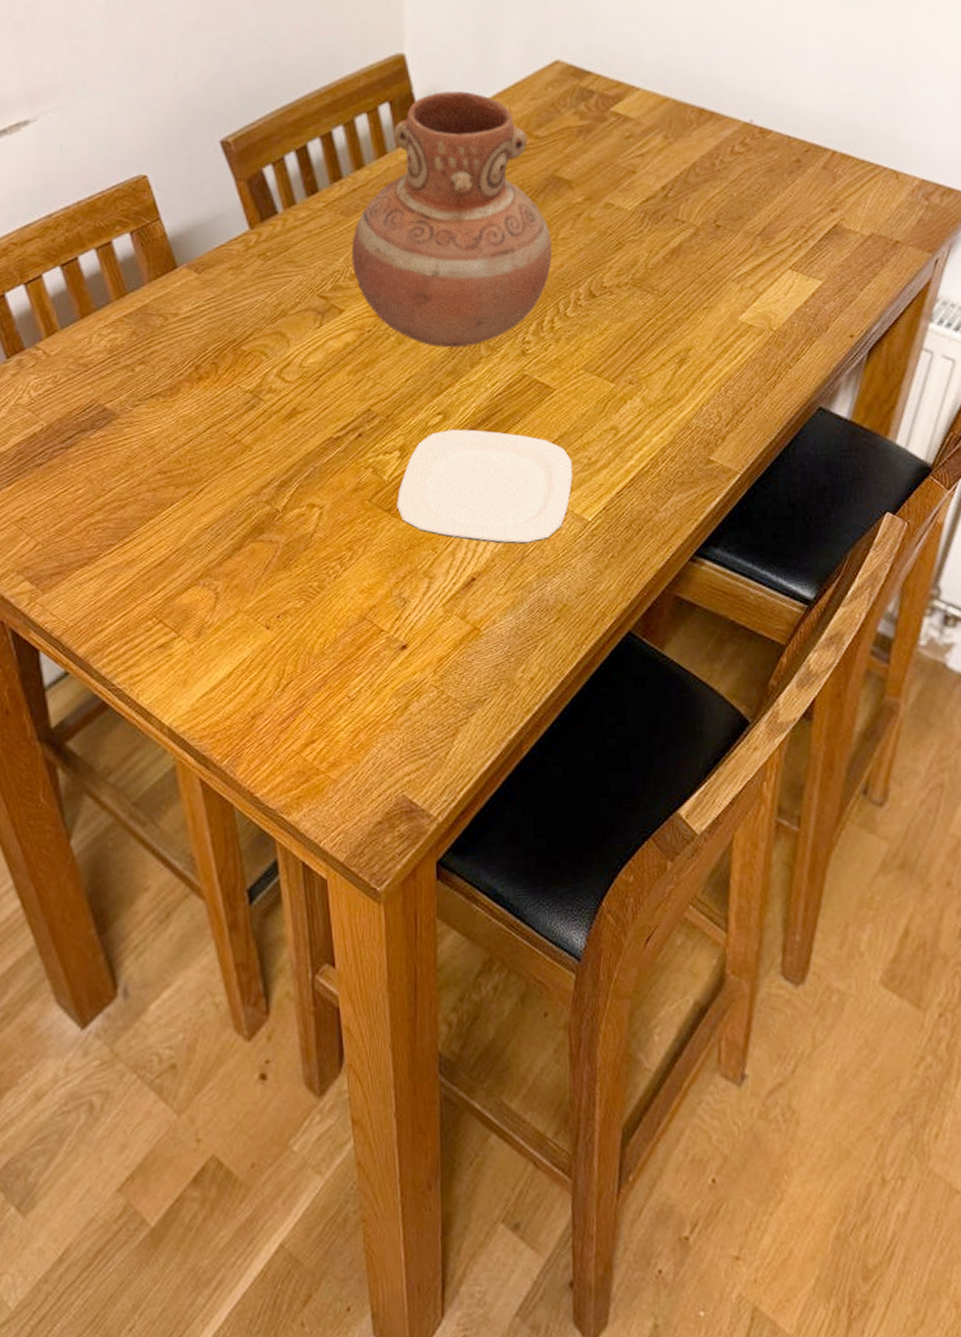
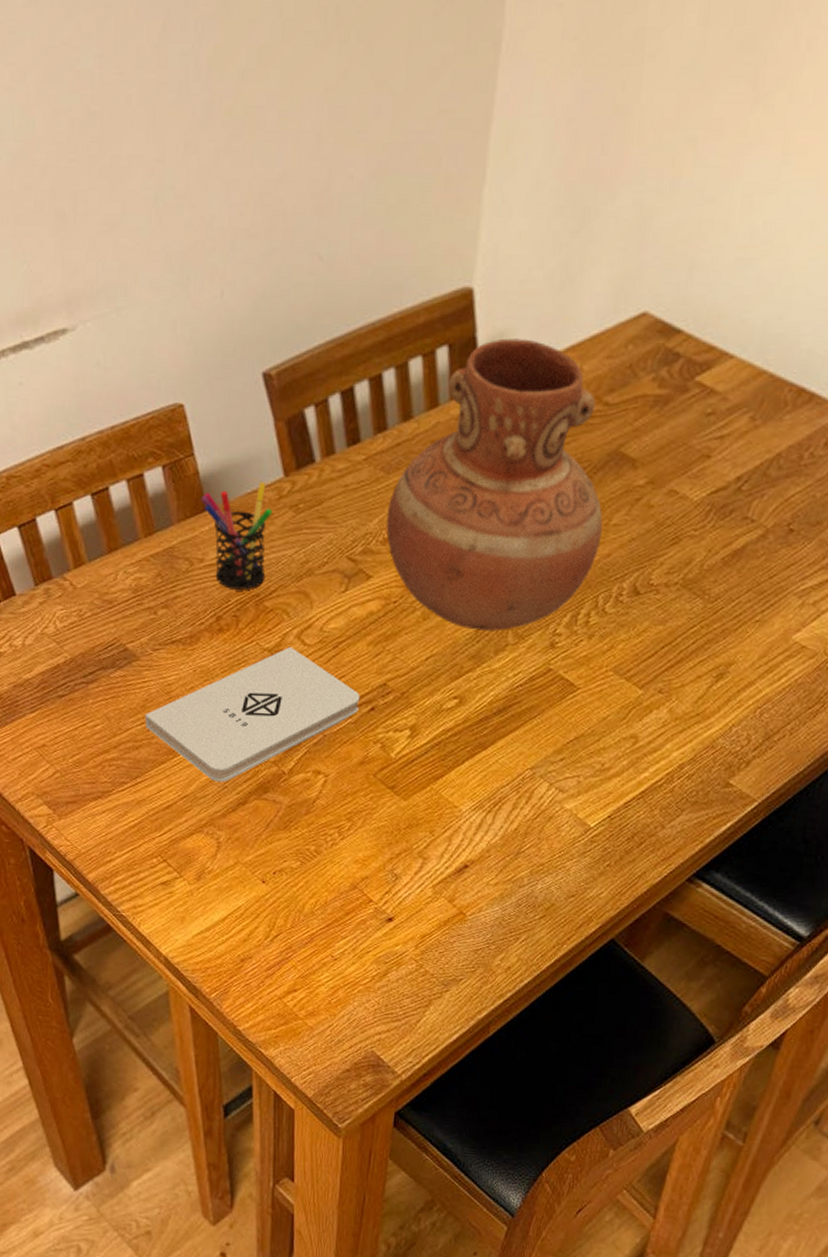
notepad: none [129,385,347,531] -> present [145,646,360,783]
pen holder: none [170,236,242,338] -> present [201,482,273,590]
plate: present [397,429,573,545] -> none [400,715,585,841]

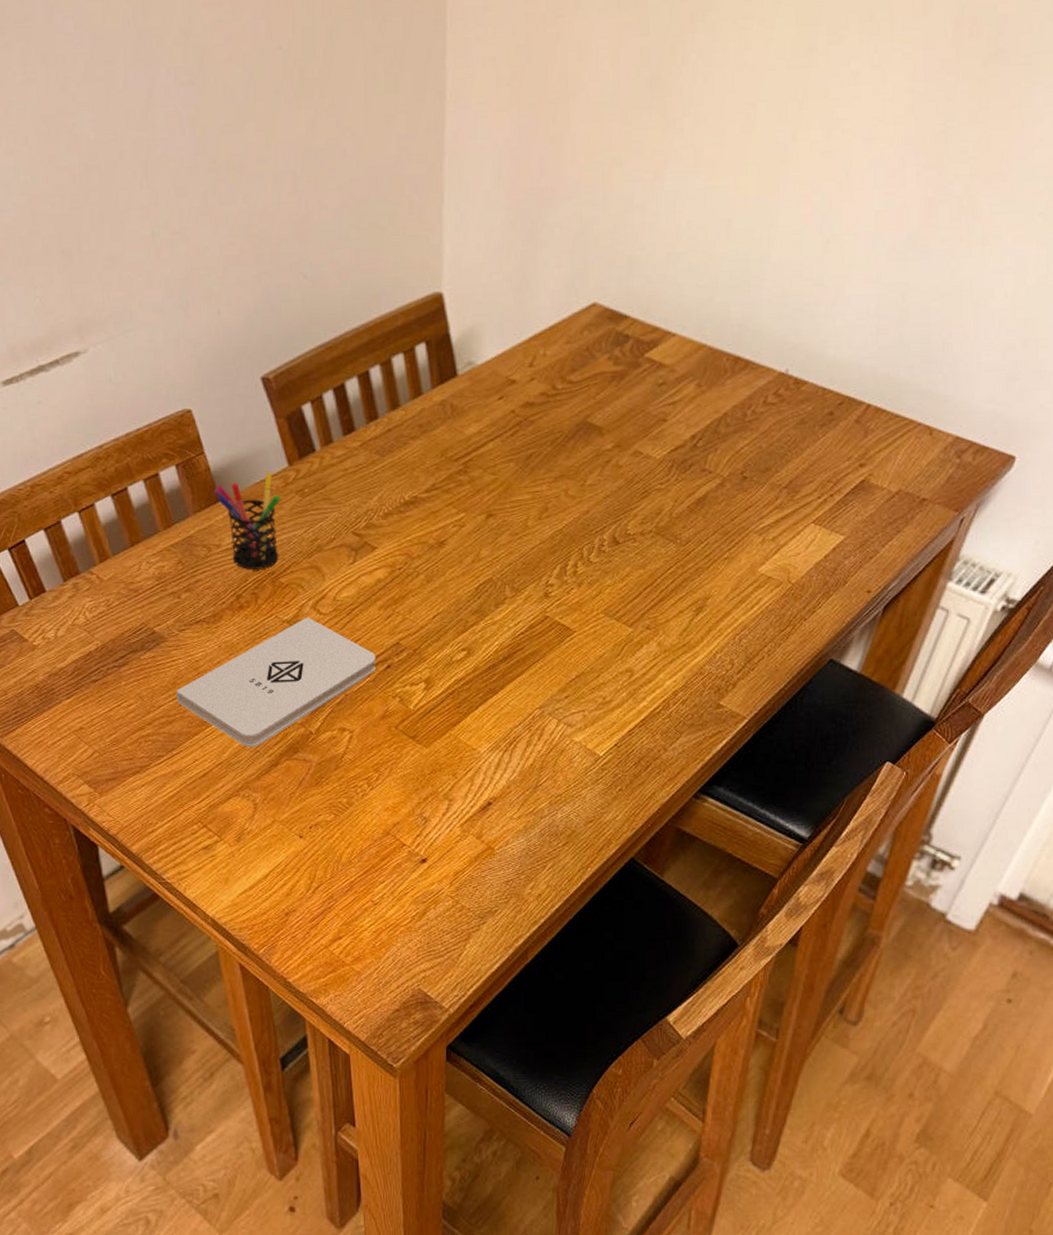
vase: present [386,338,603,631] -> none [385,332,579,588]

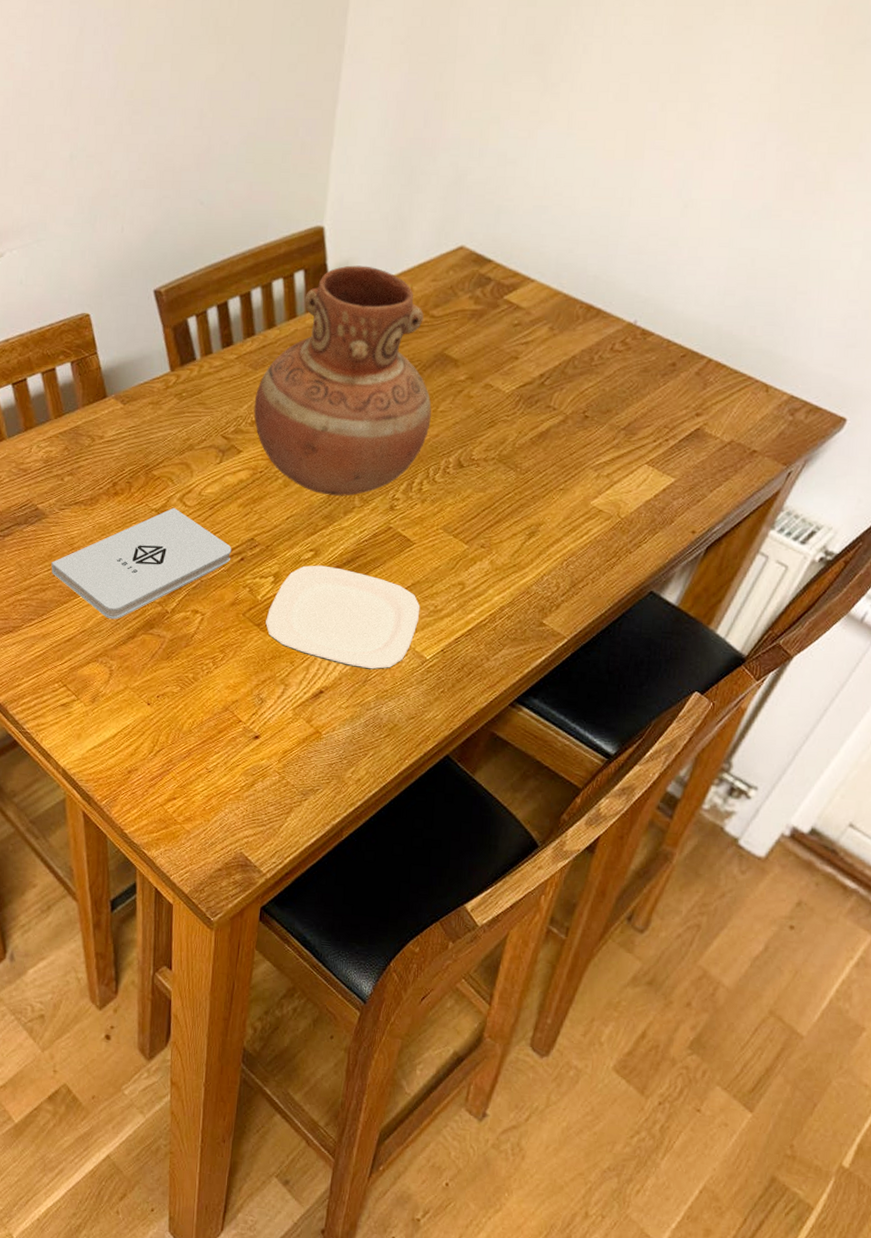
pen holder: present [214,472,281,570] -> none [102,375,161,461]
vase: none [385,332,579,588] -> present [253,265,432,496]
plate: none [421,665,588,775] -> present [265,565,421,670]

